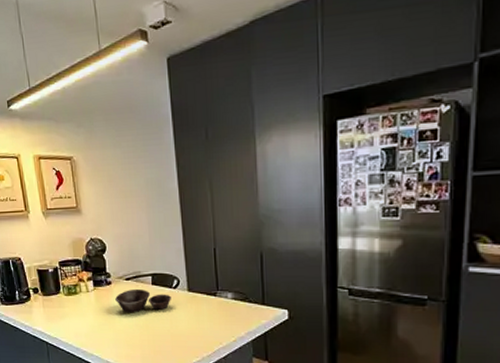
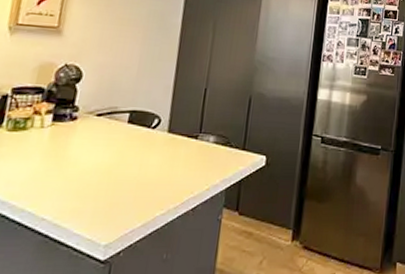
bowl: present [115,288,171,313] -> none [76,126,147,156]

